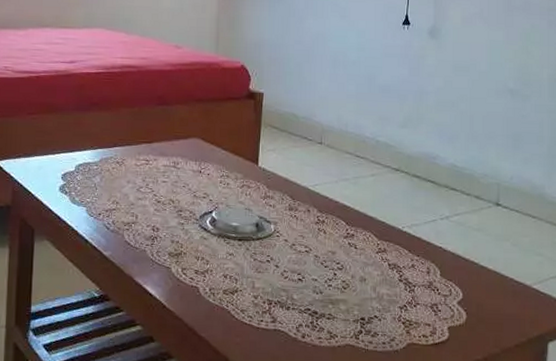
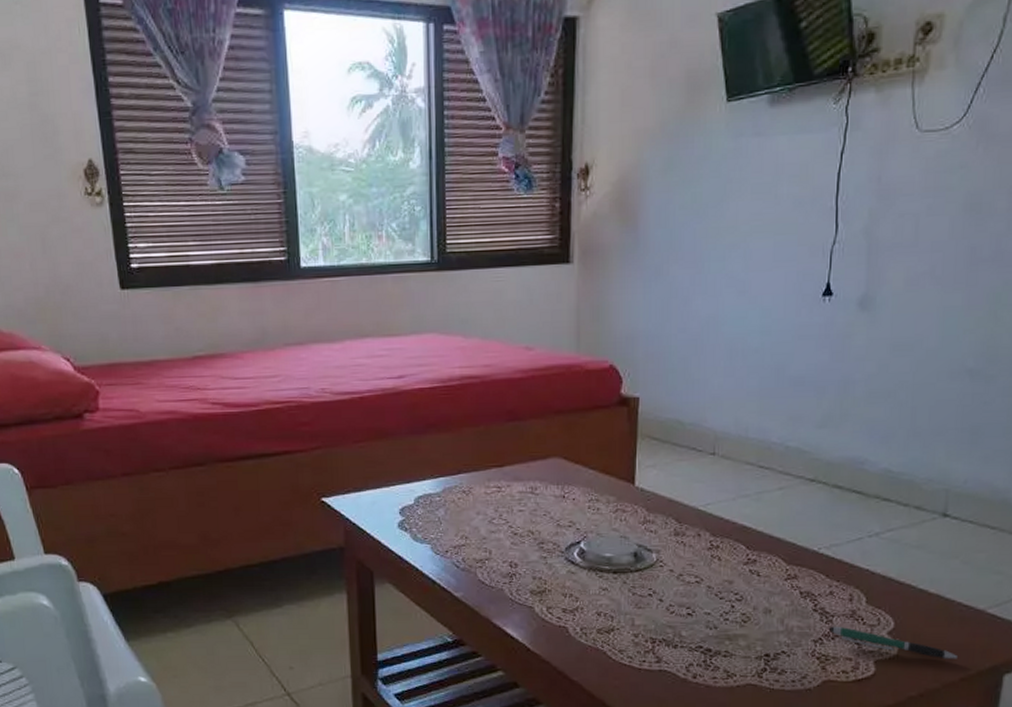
pen: none [412,295,512,328] -> present [829,626,957,659]

